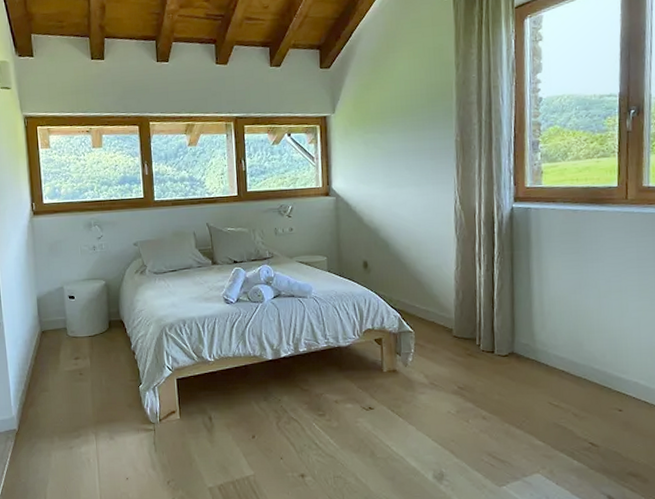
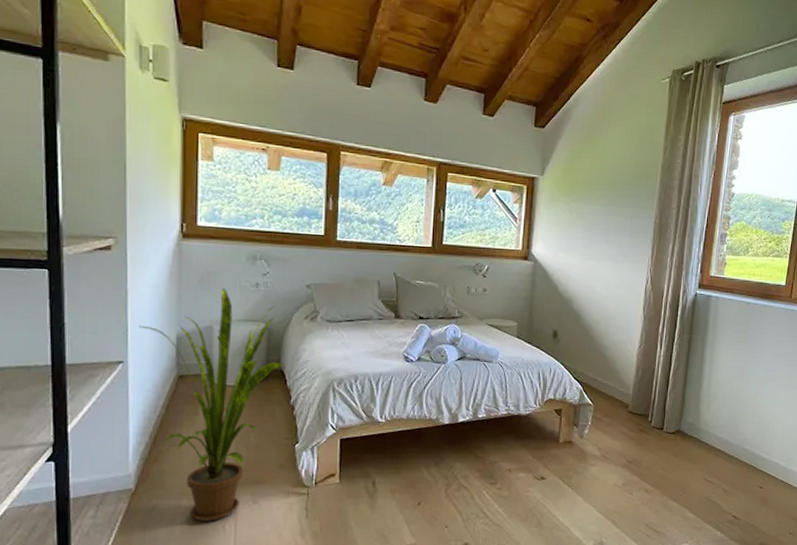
house plant: none [8,253,122,456] -> present [139,288,283,522]

